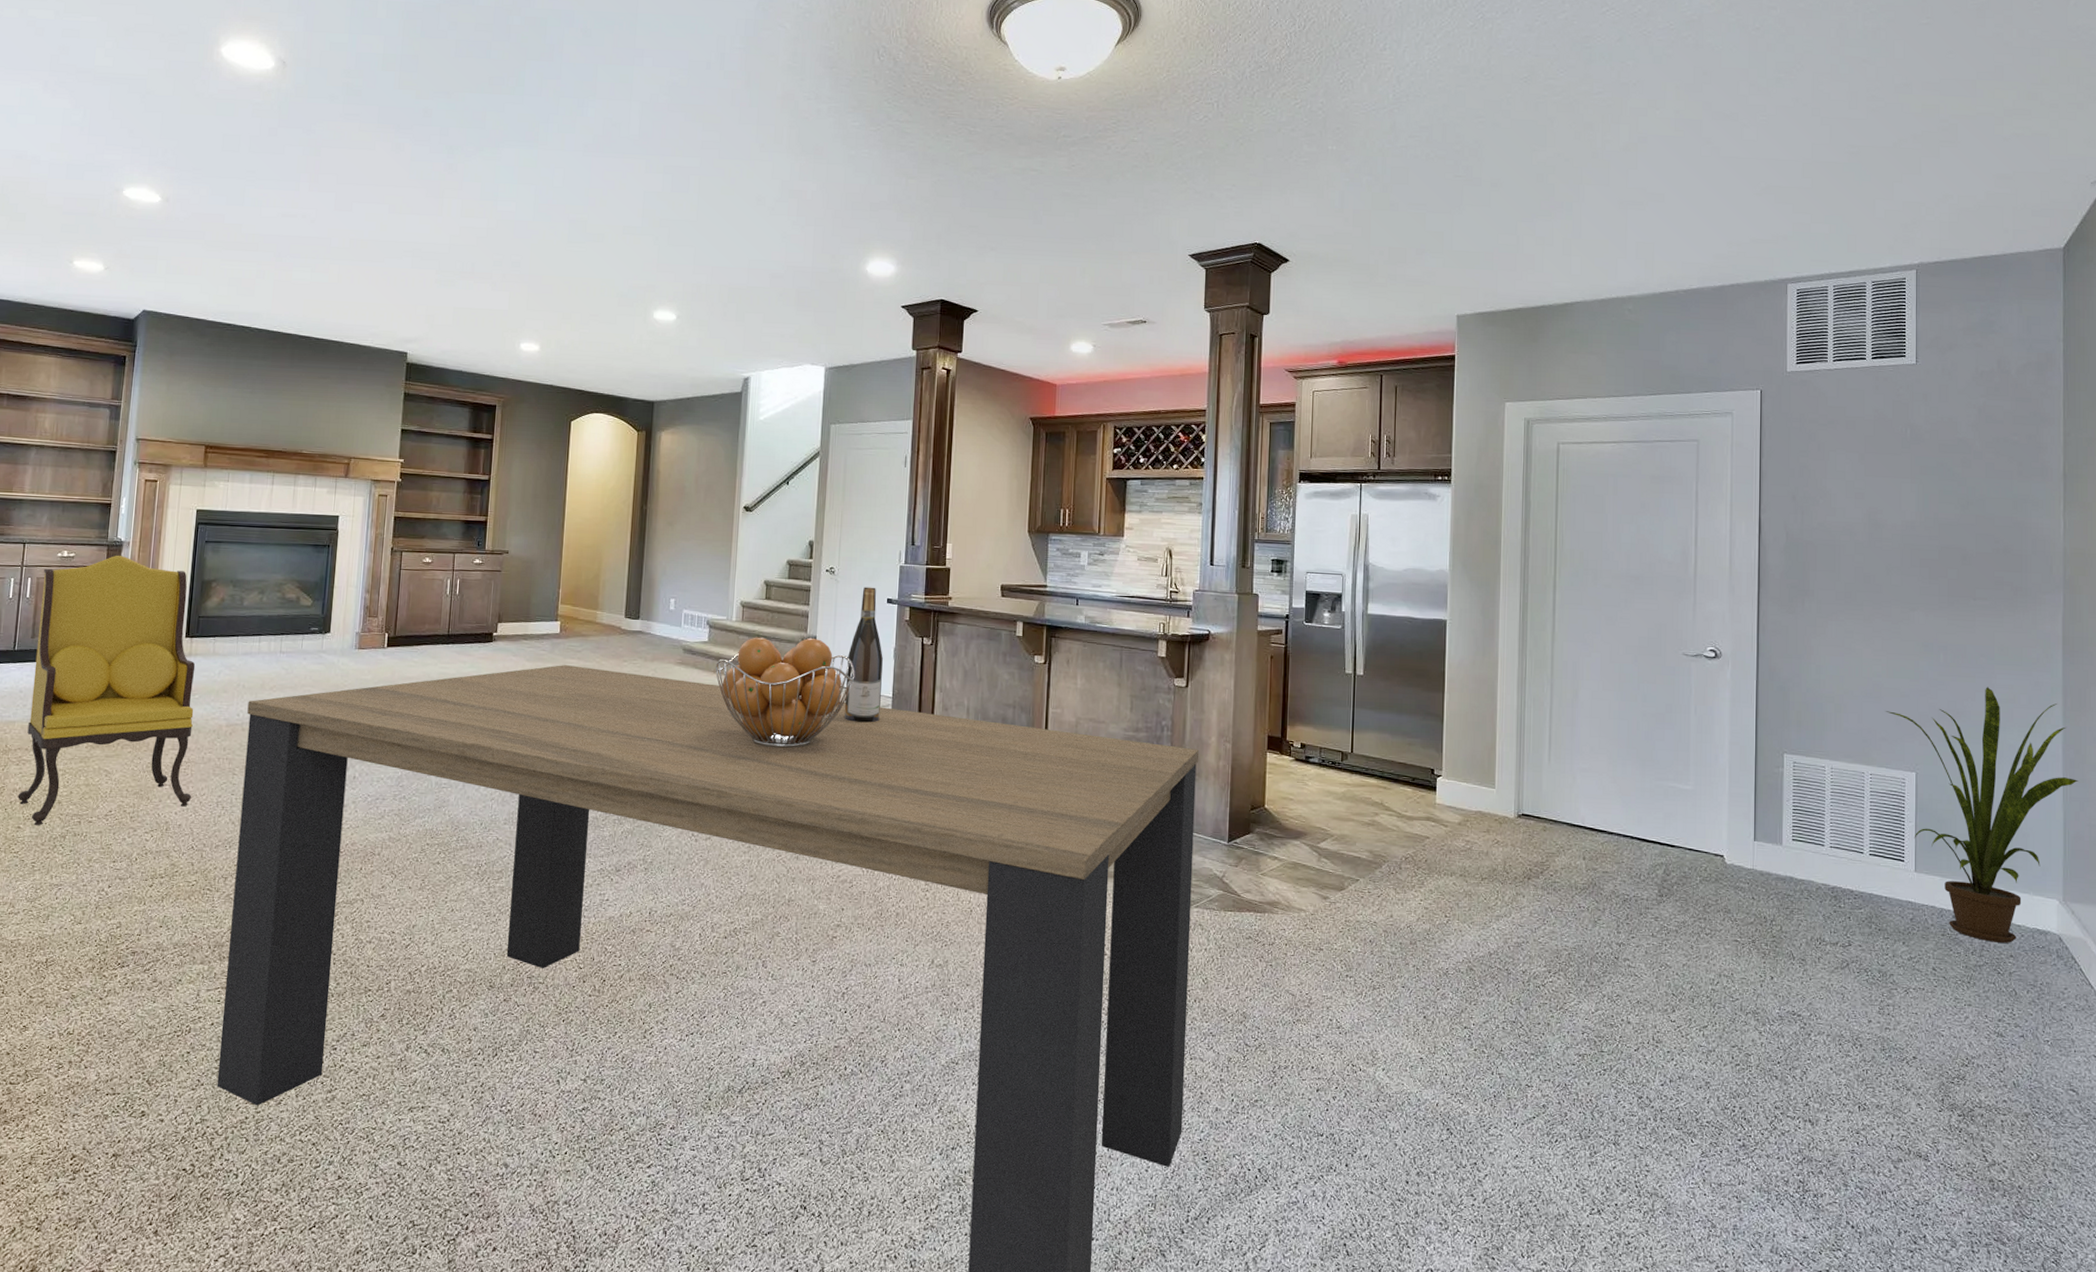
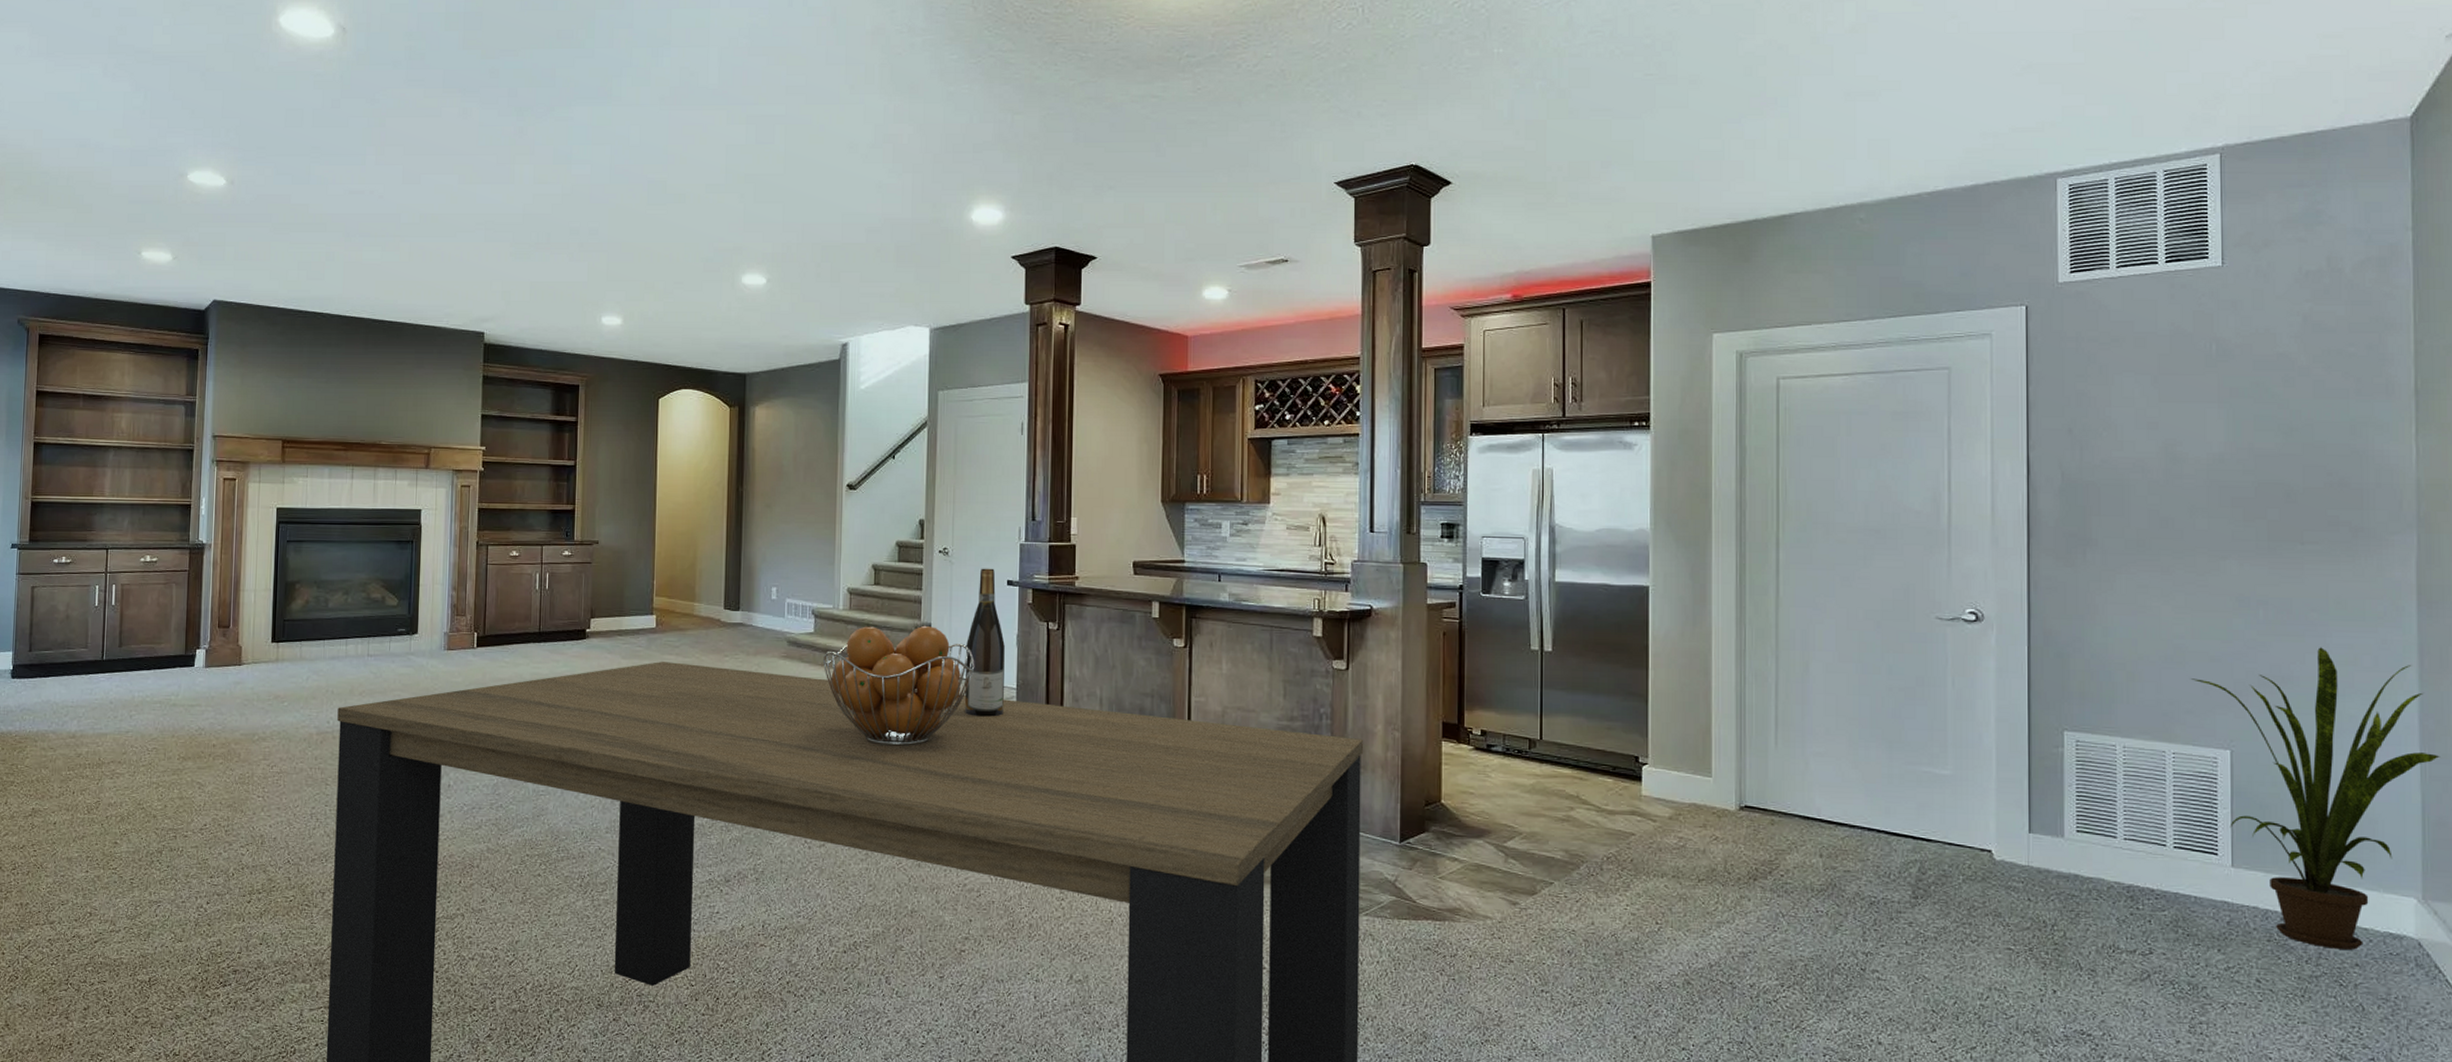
armchair: present [18,555,196,826] -> none [113,558,285,841]

